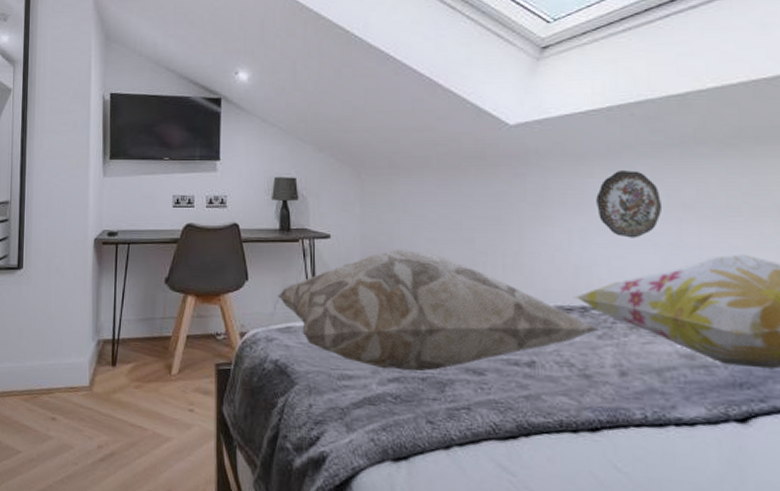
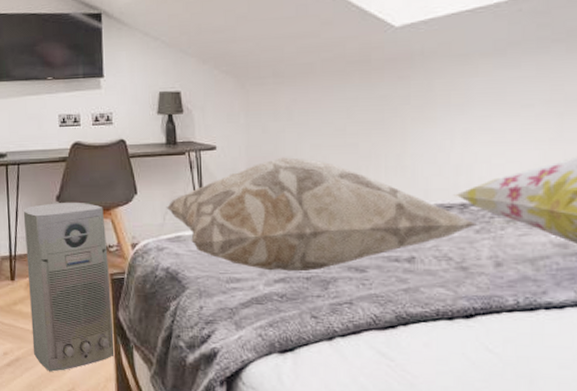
air purifier: none [129,285,218,471] -> present [23,202,116,372]
decorative plate: present [596,171,661,238] -> none [480,67,544,136]

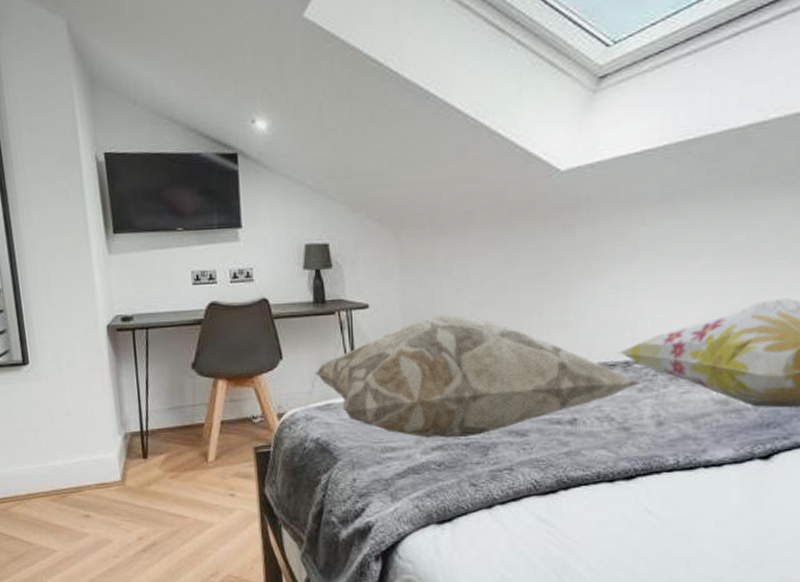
air purifier: present [23,202,116,372] -> none [154,369,263,555]

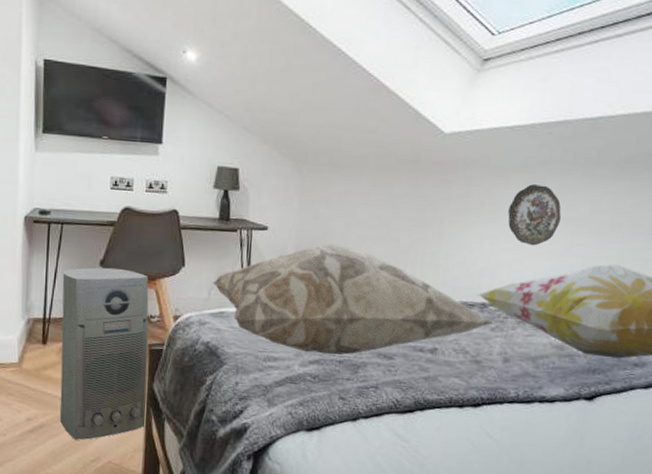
air purifier: none [154,369,263,555] -> present [60,267,149,440]
decorative plate: none [646,215,711,289] -> present [508,184,561,246]

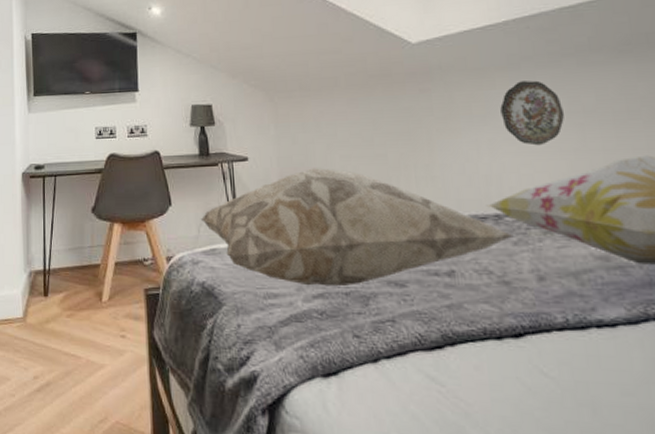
air purifier: present [60,267,149,440] -> none [58,213,151,399]

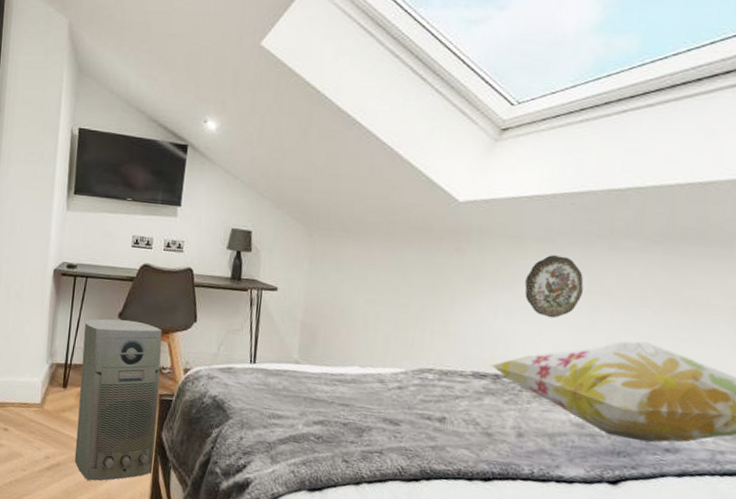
air purifier: none [58,213,151,399] -> present [75,318,162,482]
decorative pillow: present [200,168,514,287] -> none [222,307,506,418]

